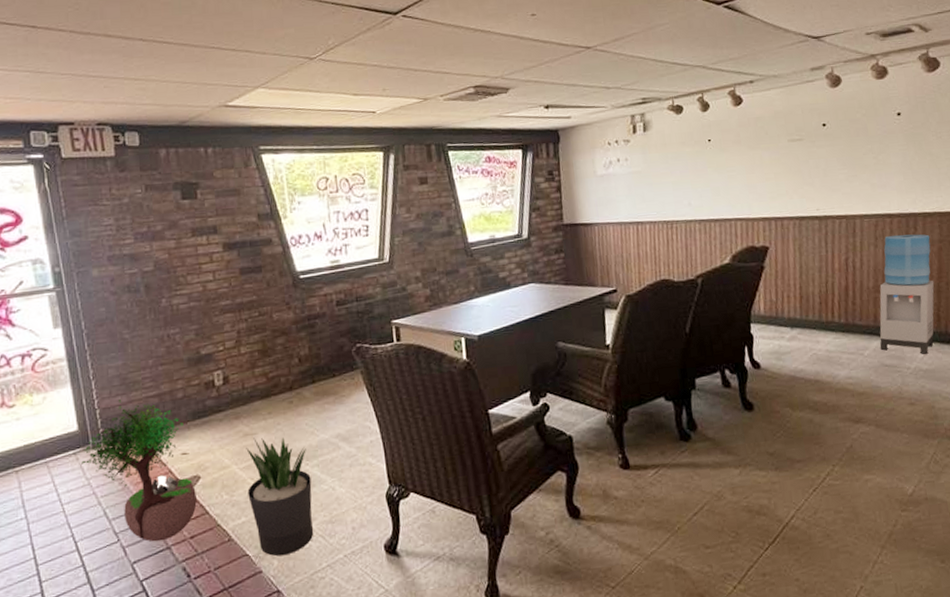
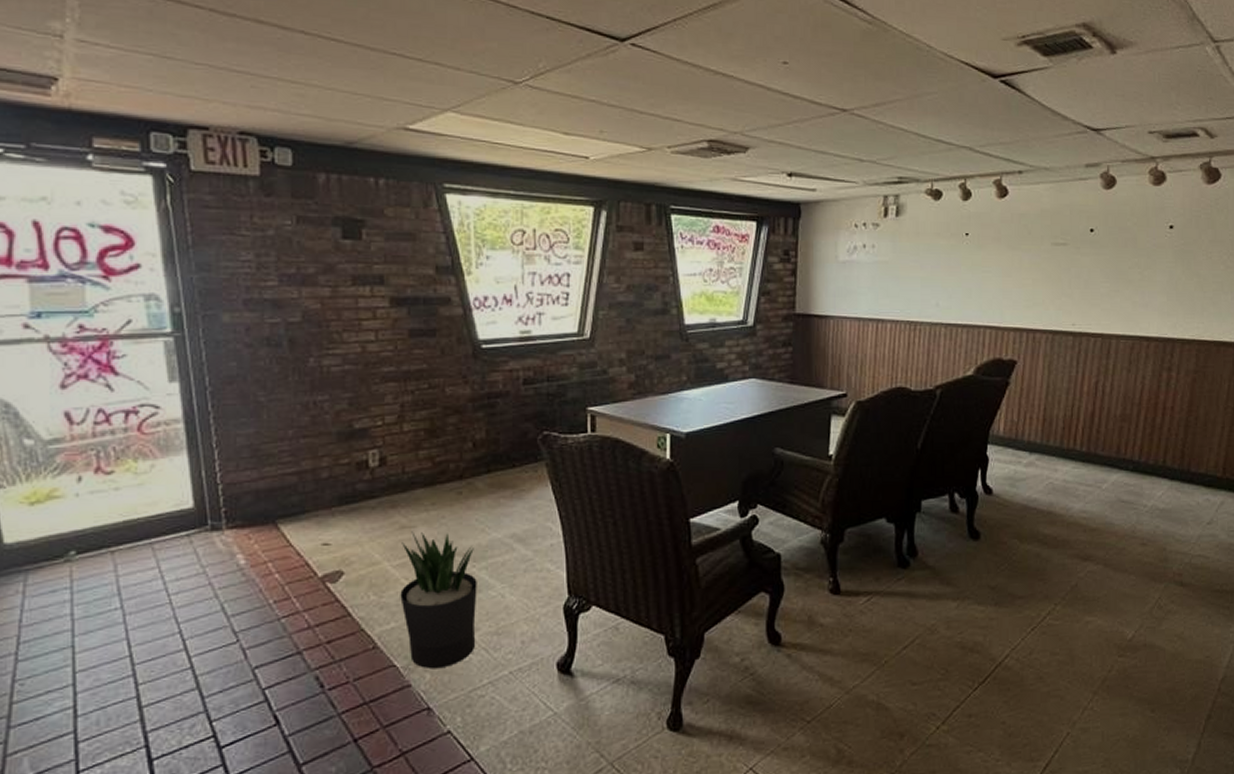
potted tree: present [81,399,197,542] -> none [196,474,337,645]
water cooler: present [879,234,934,354] -> none [1119,360,1186,492]

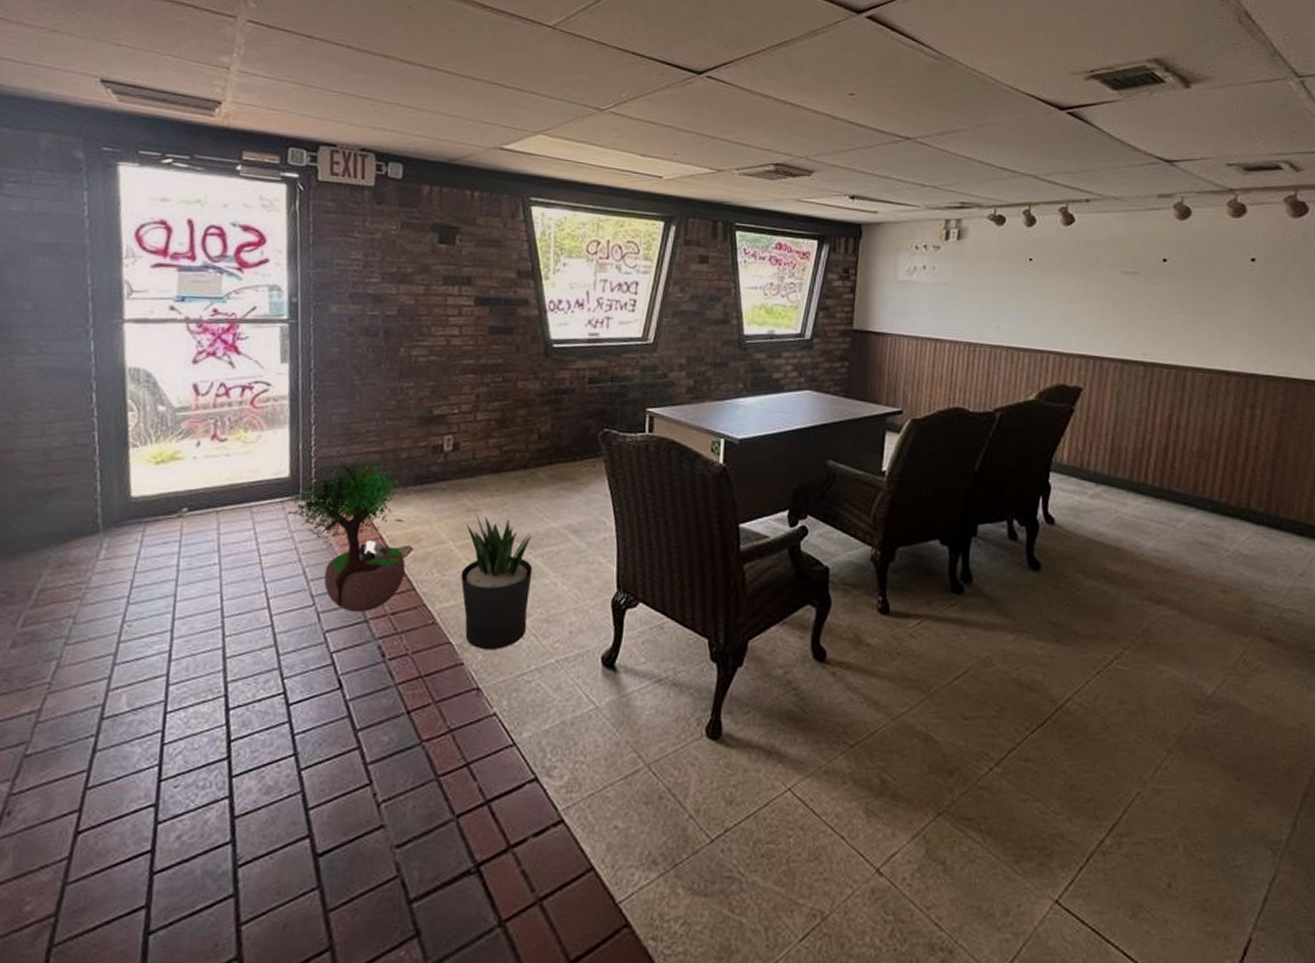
potted tree: none [196,474,337,645] -> present [287,450,406,613]

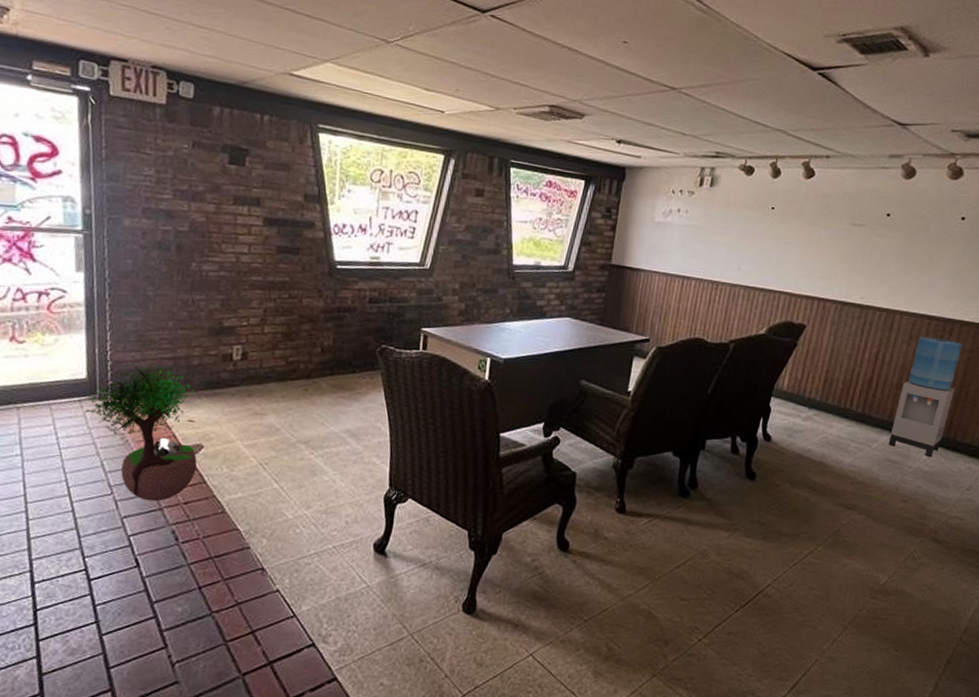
planter: present [461,514,533,650] -> none [248,418,314,537]
water cooler: none [1196,395,1272,537] -> present [888,336,962,457]

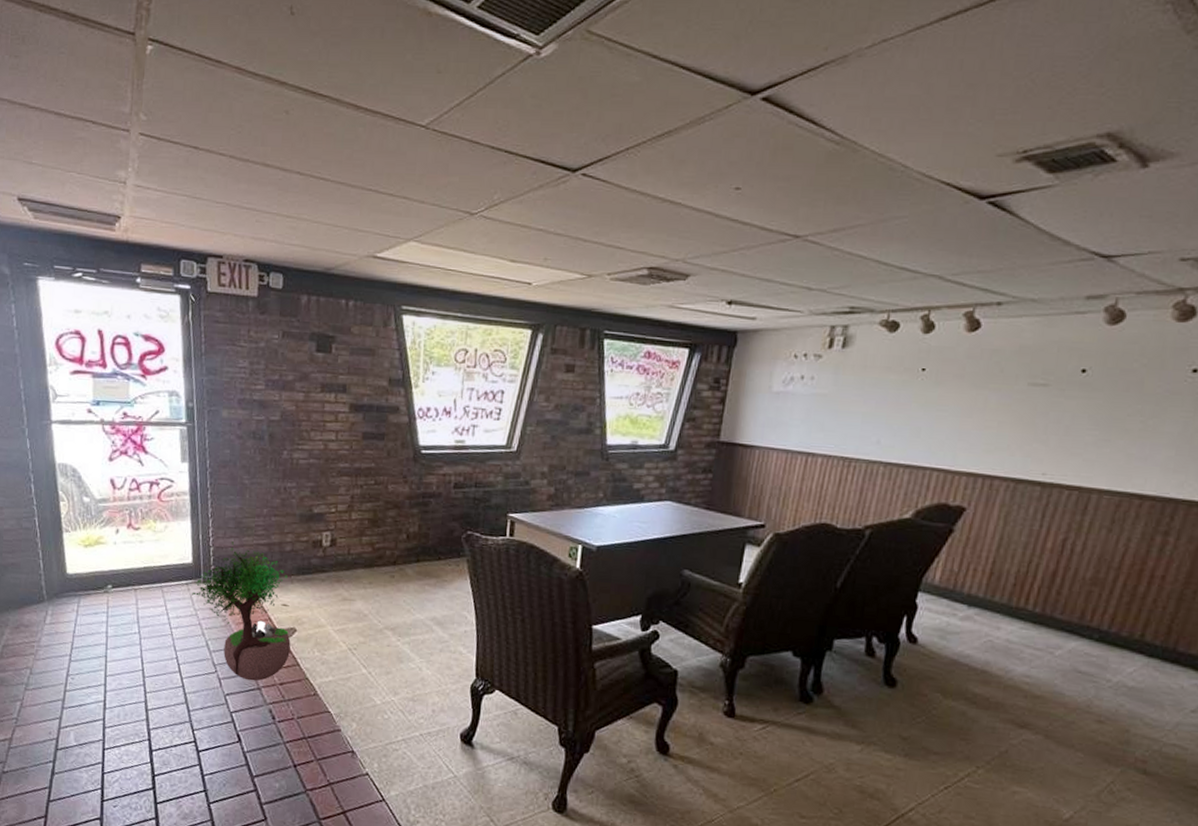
water cooler: present [888,336,962,457] -> none [1077,520,1190,669]

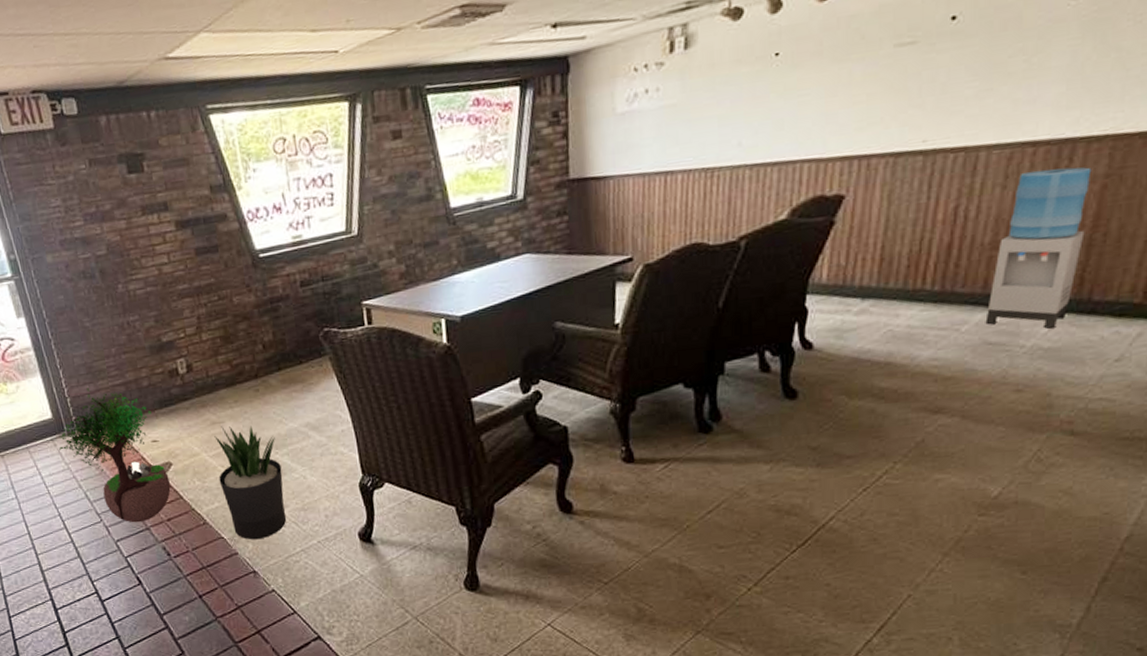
planter: none [338,604,401,721] -> present [214,426,287,540]
water cooler: none [1077,520,1190,669] -> present [985,167,1092,329]

